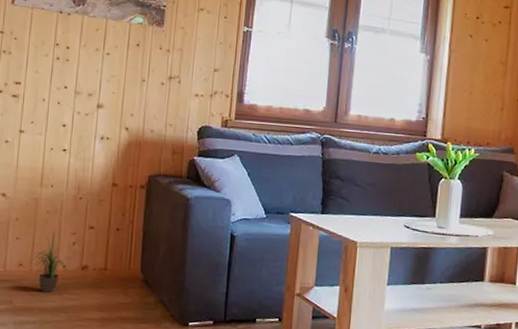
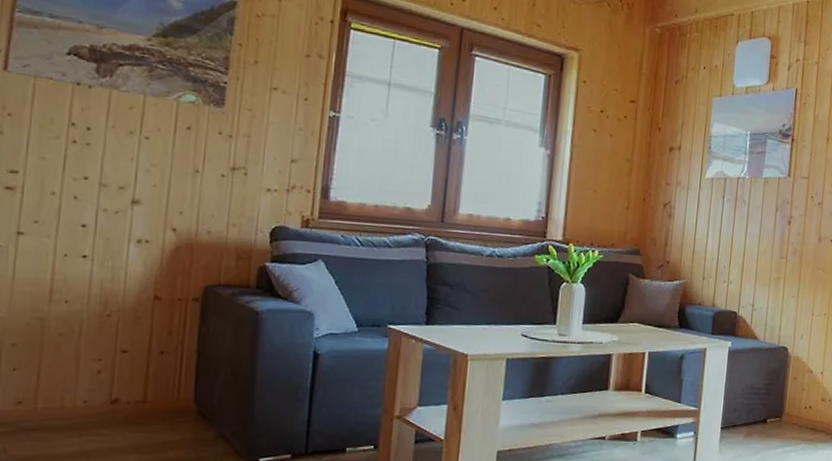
potted plant: present [29,229,67,293] -> none [33,355,89,436]

